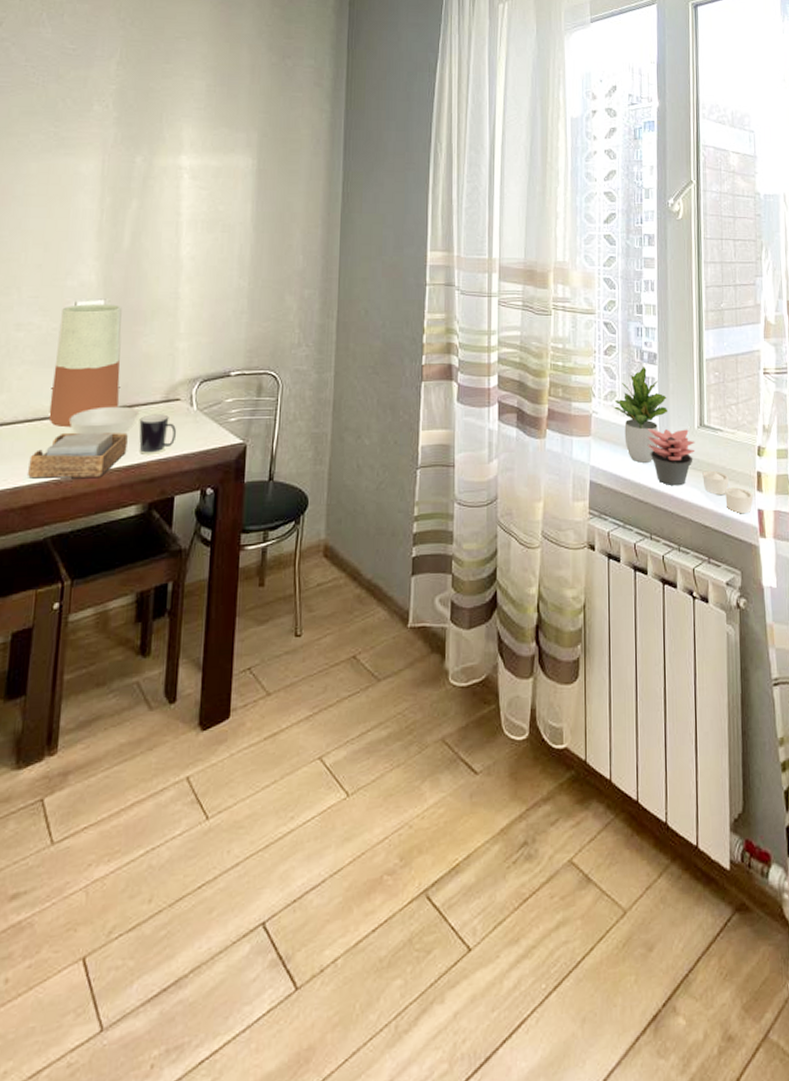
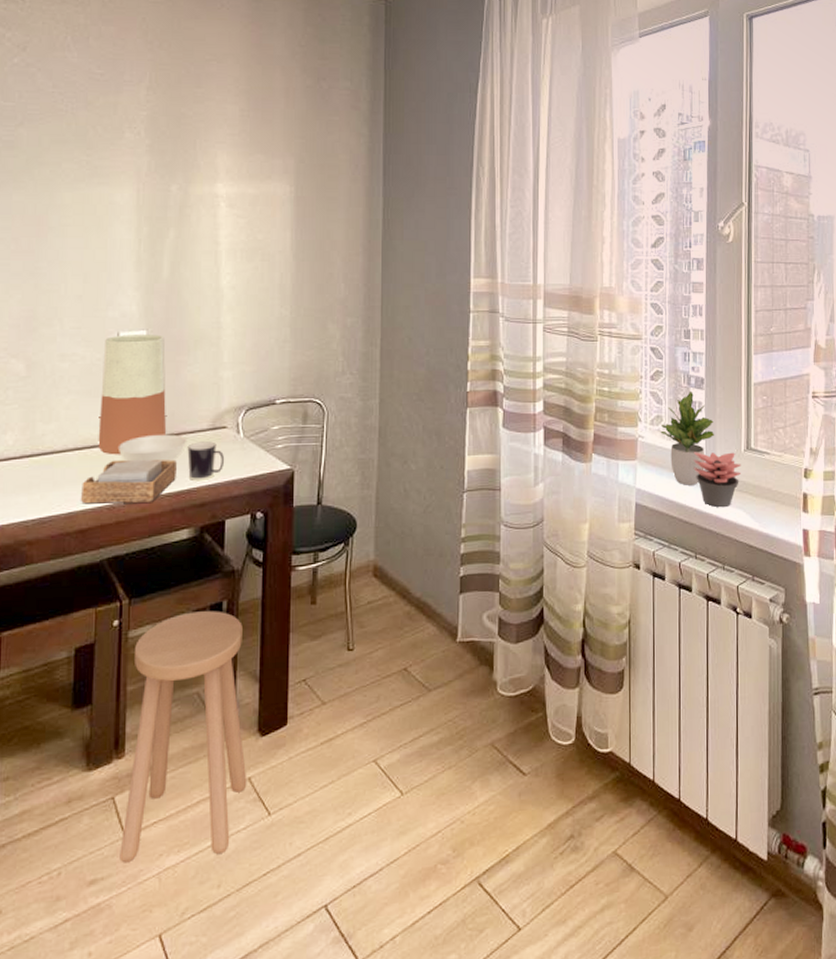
stool: none [45,593,188,873] -> present [119,611,247,862]
candle: present [702,470,753,514] -> none [748,492,799,534]

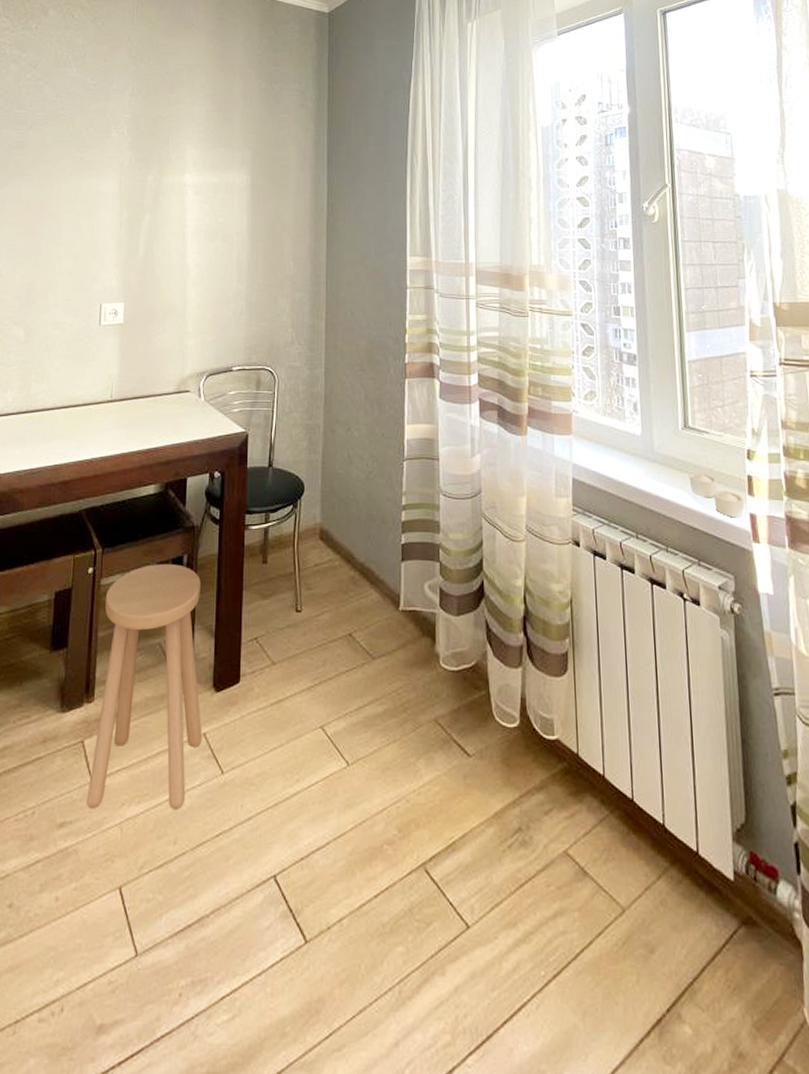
napkin holder: present [81,459,177,504] -> none [65,418,146,459]
vase: present [98,334,166,455] -> none [81,306,139,414]
bowl: present [117,434,187,462] -> none [97,396,156,421]
mug: present [187,441,225,482] -> none [155,404,188,441]
potted plant: present [659,390,715,485] -> none [593,366,651,462]
succulent plant: present [693,452,742,508] -> none [629,429,681,487]
candle: none [748,492,799,534] -> present [689,472,744,518]

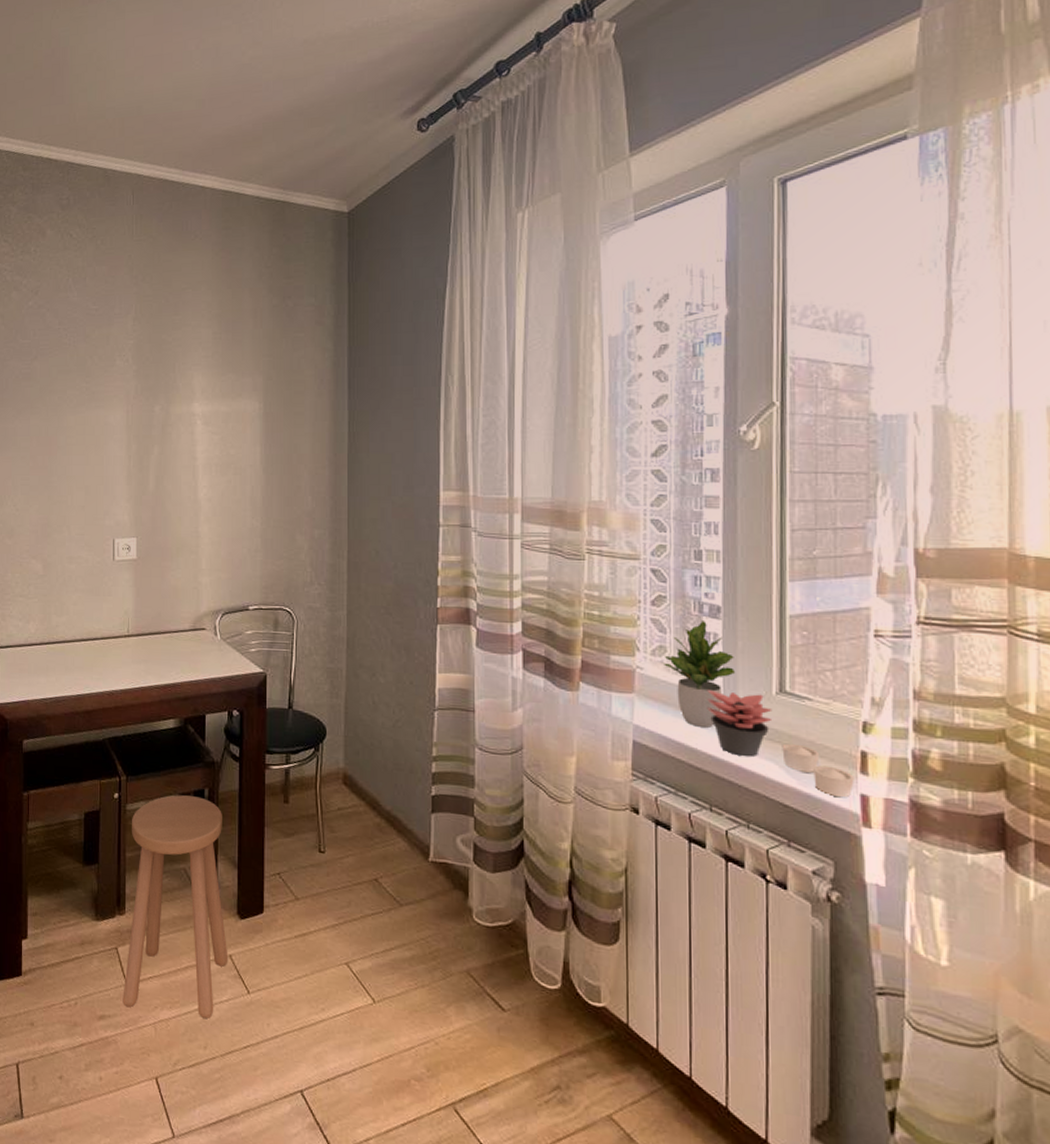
potted plant: none [593,366,651,462] -> present [662,619,736,728]
succulent plant: none [629,429,681,487] -> present [707,690,773,757]

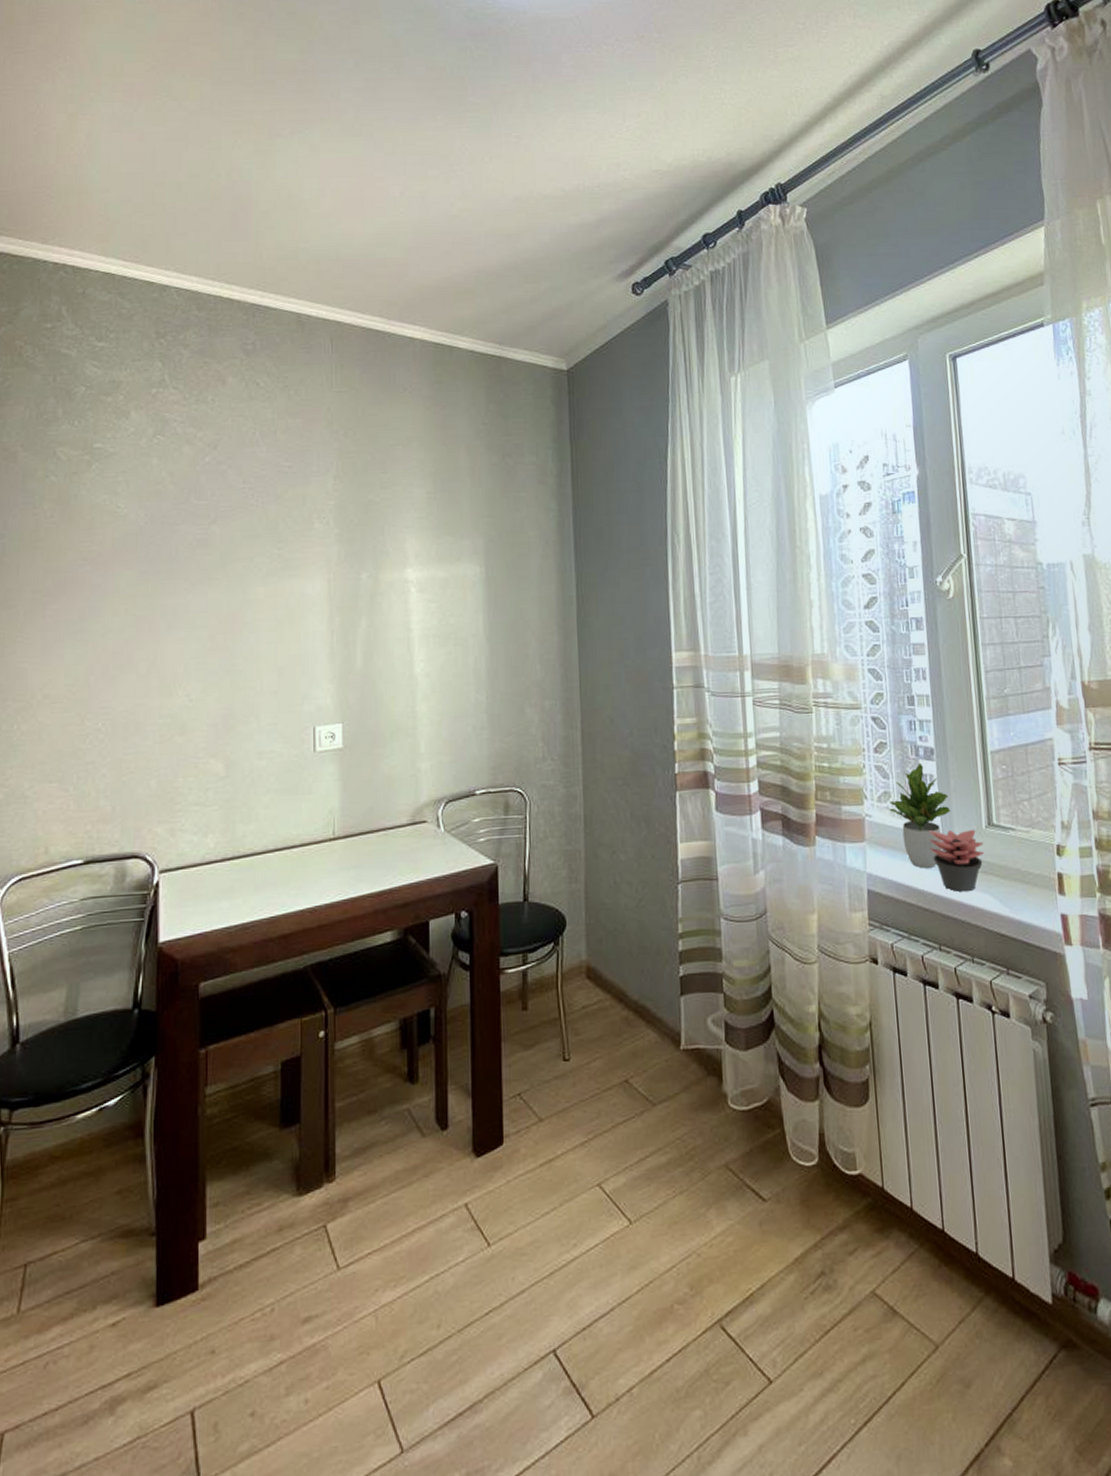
stool: present [123,795,229,1019] -> none [334,1019,464,1298]
candle: present [782,743,854,798] -> none [994,873,1055,920]

